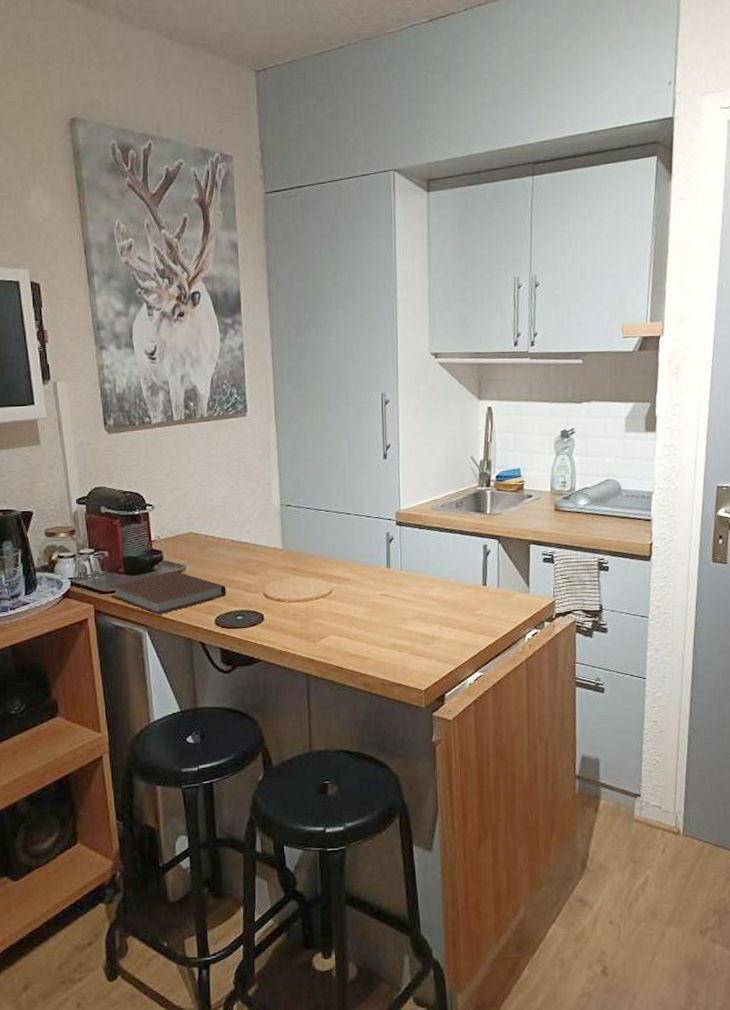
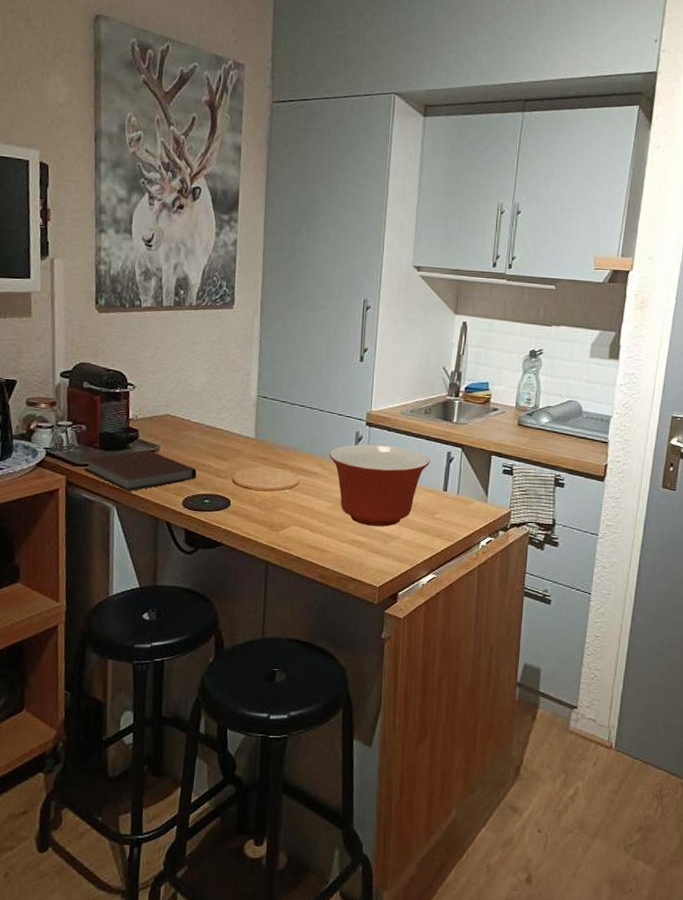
mixing bowl: none [361,543,466,628] -> present [329,444,430,527]

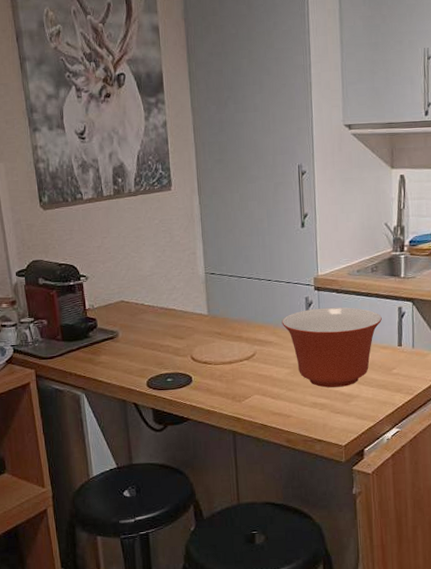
notebook: present [83,449,197,492] -> none [48,336,157,379]

